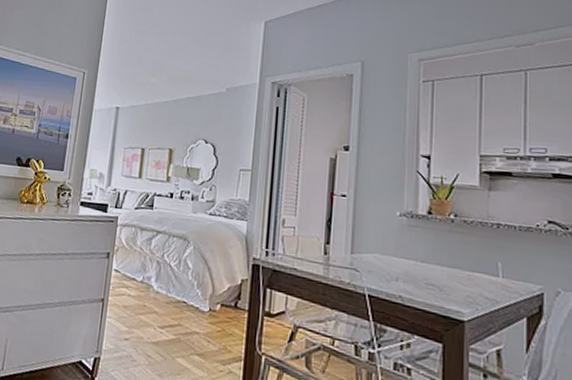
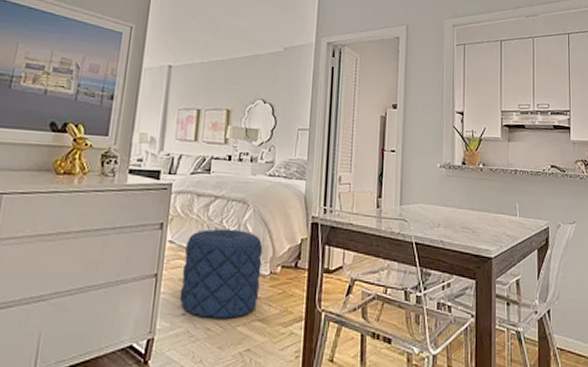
pouf: none [123,262,203,349] -> present [179,228,263,319]

